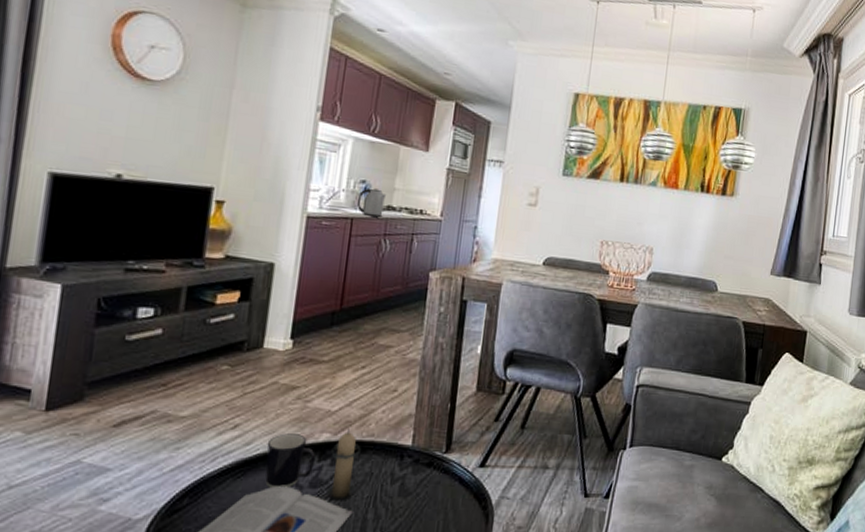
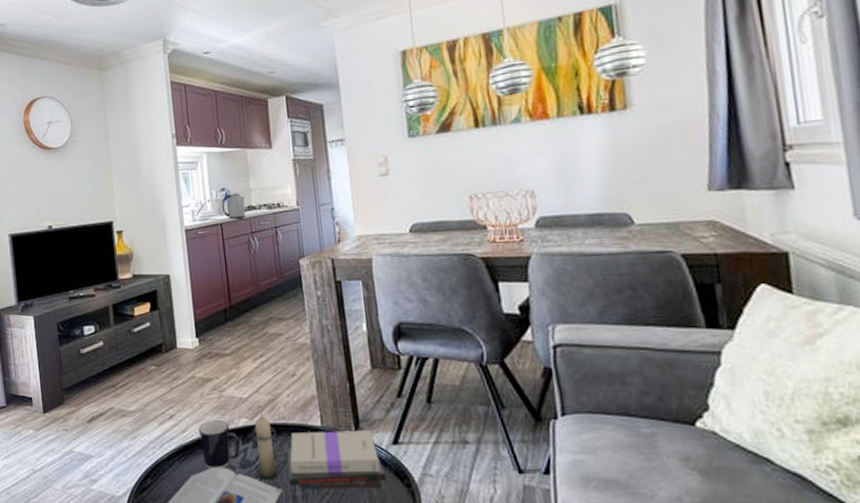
books: none [361,451,466,512] -> present [286,430,386,490]

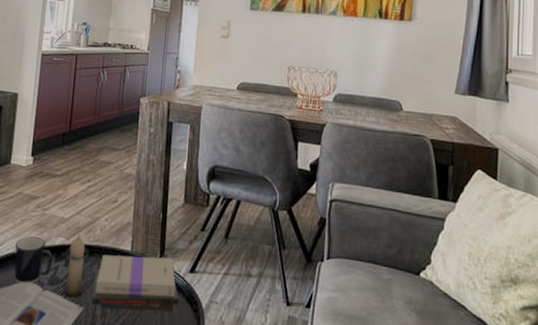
kettle: present [221,193,246,220] -> none [80,28,104,54]

